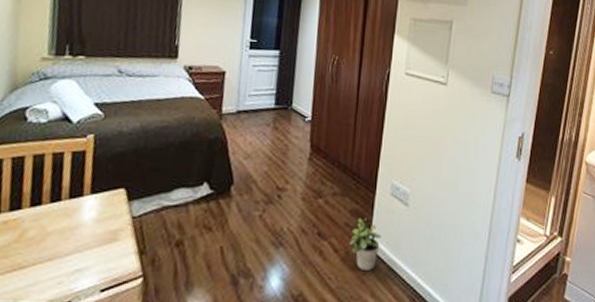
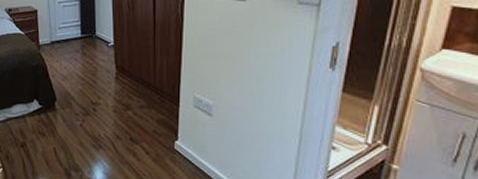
potted plant: present [348,217,382,272] -> none [158,126,188,171]

